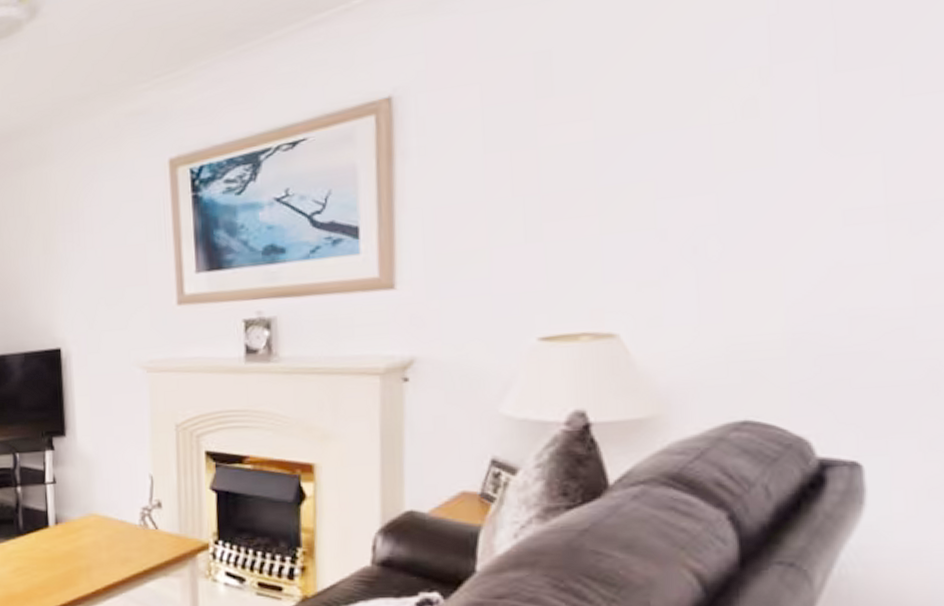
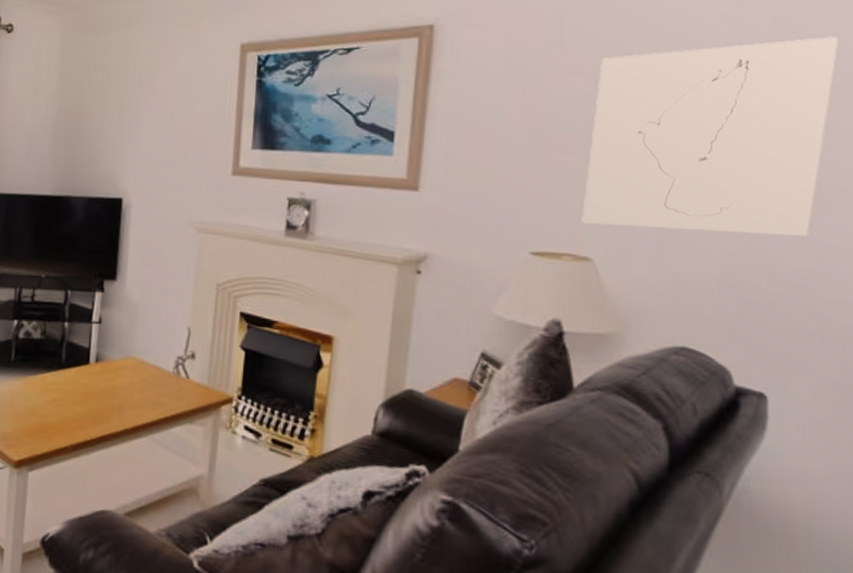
wall art: none [599,15,923,296] -> present [582,37,838,236]

